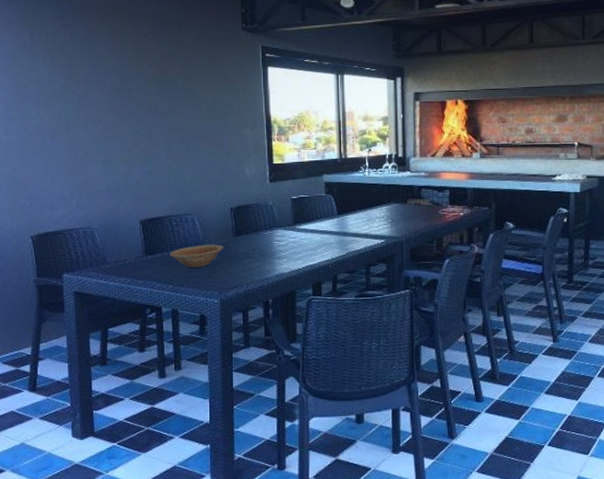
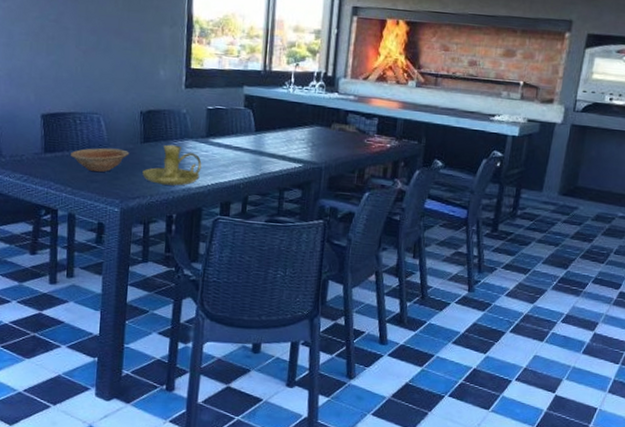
candle holder: none [237,235,292,273] -> present [142,144,202,186]

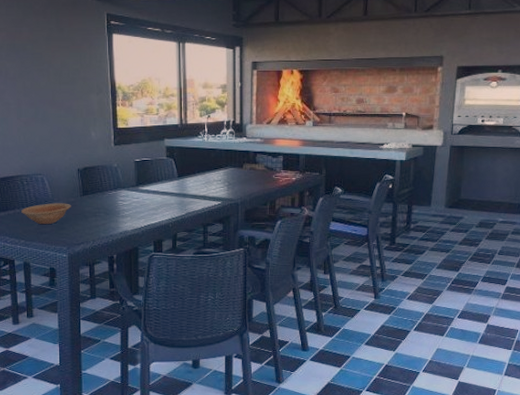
candle holder: present [142,144,202,186] -> none [84,195,135,230]

